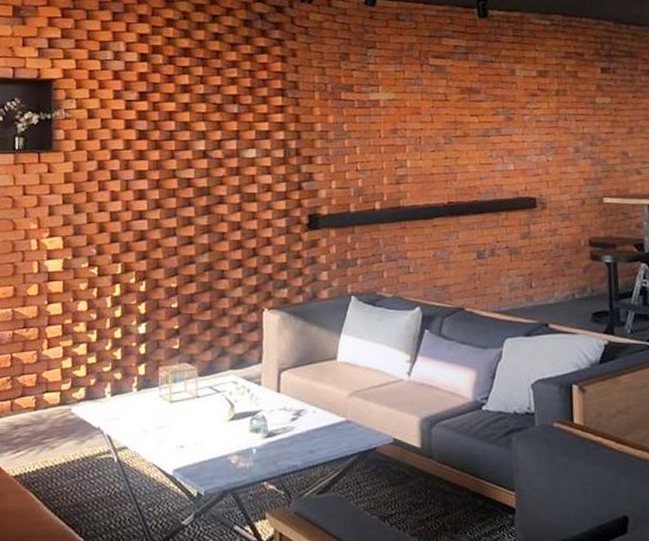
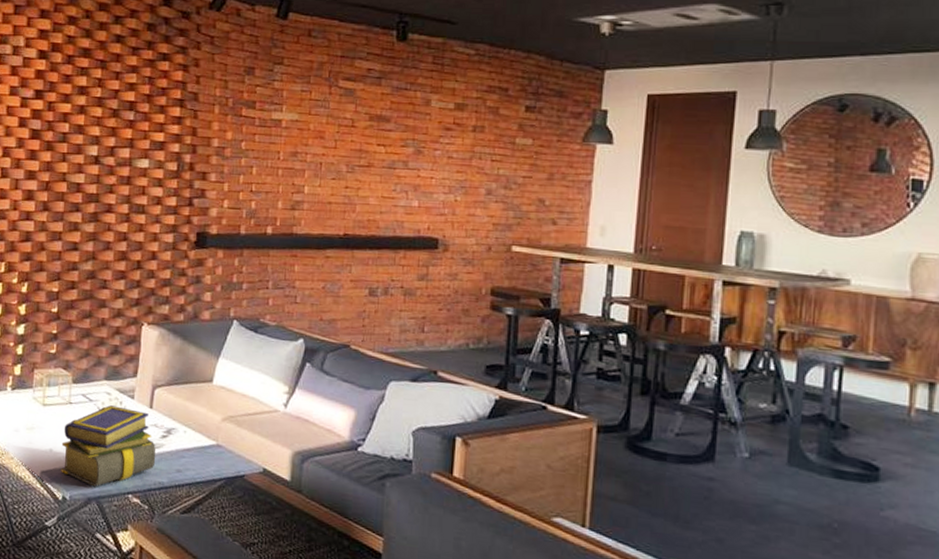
stack of books: none [192,394,288,479] -> present [61,405,156,487]

